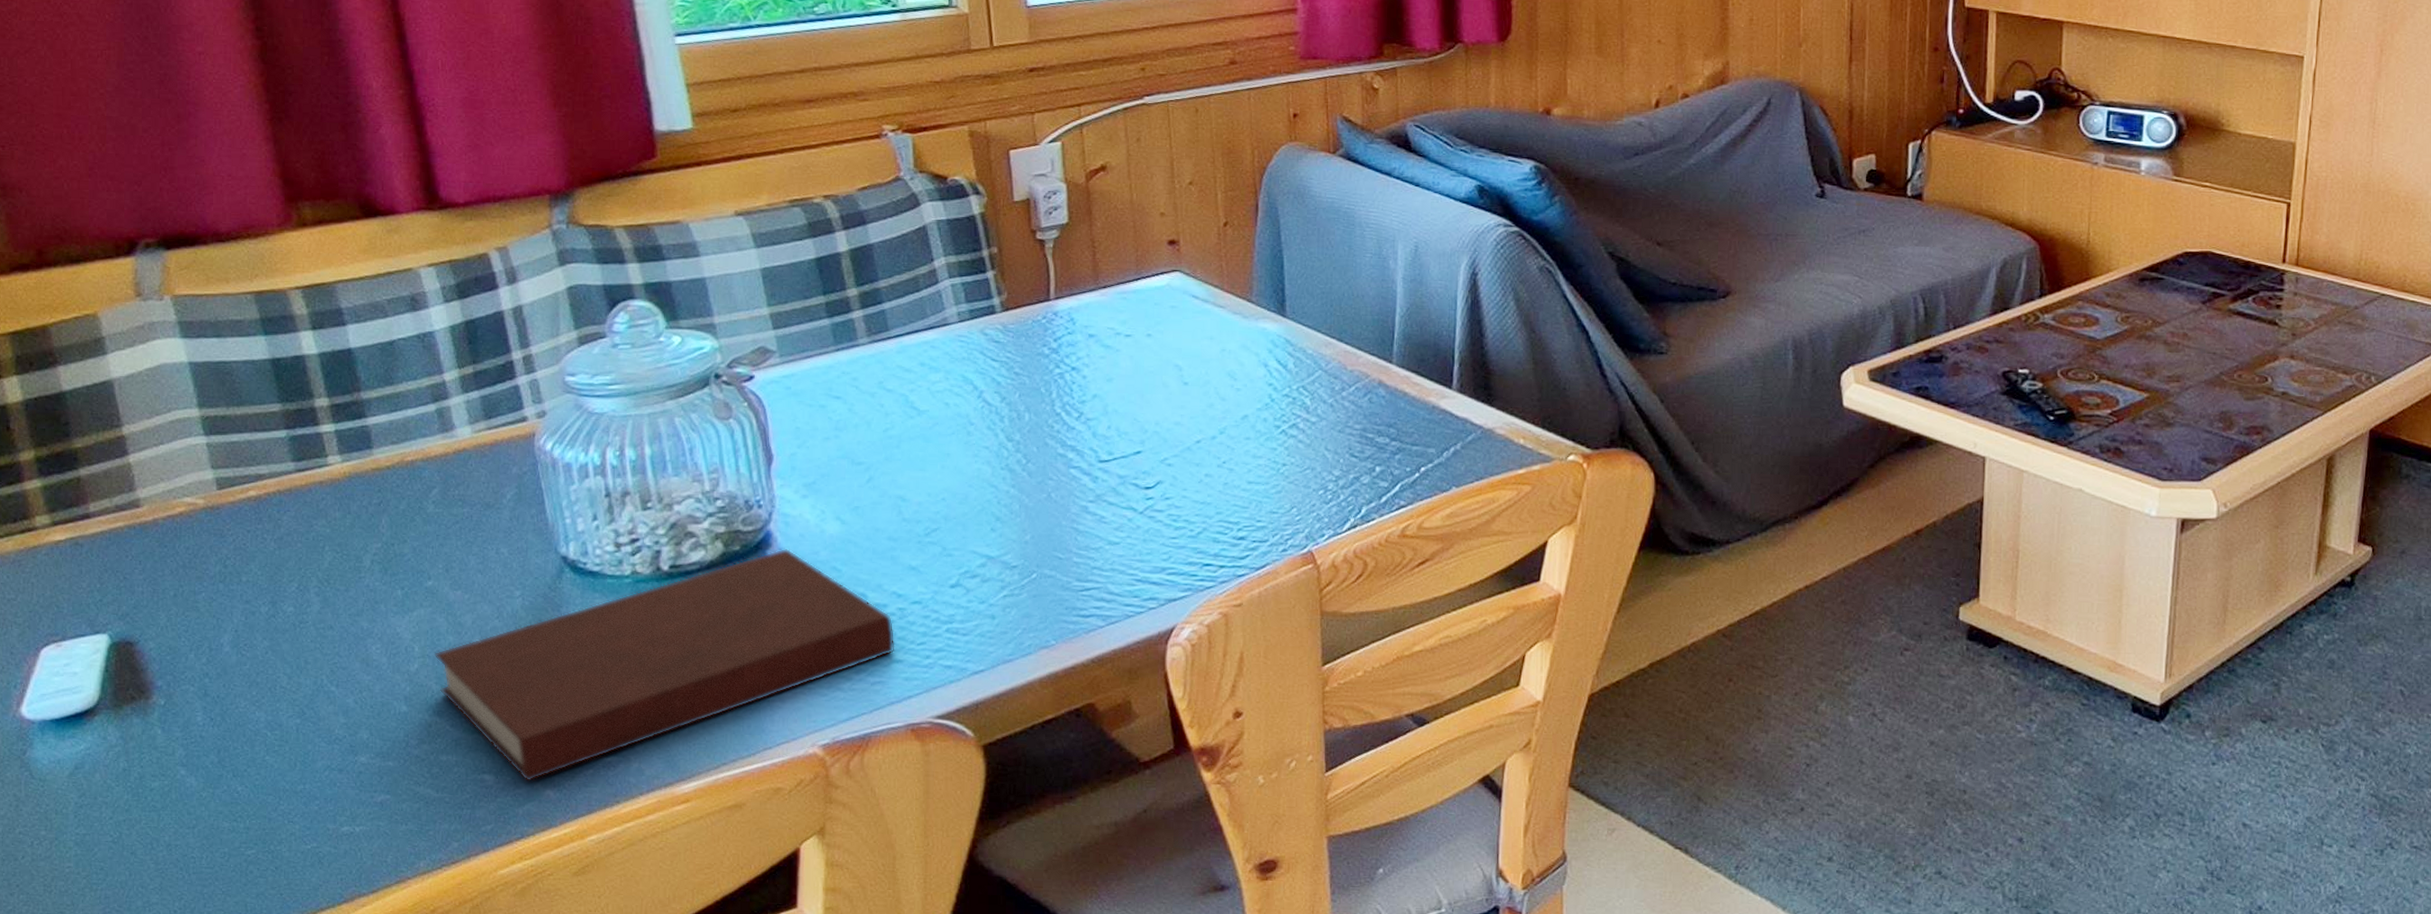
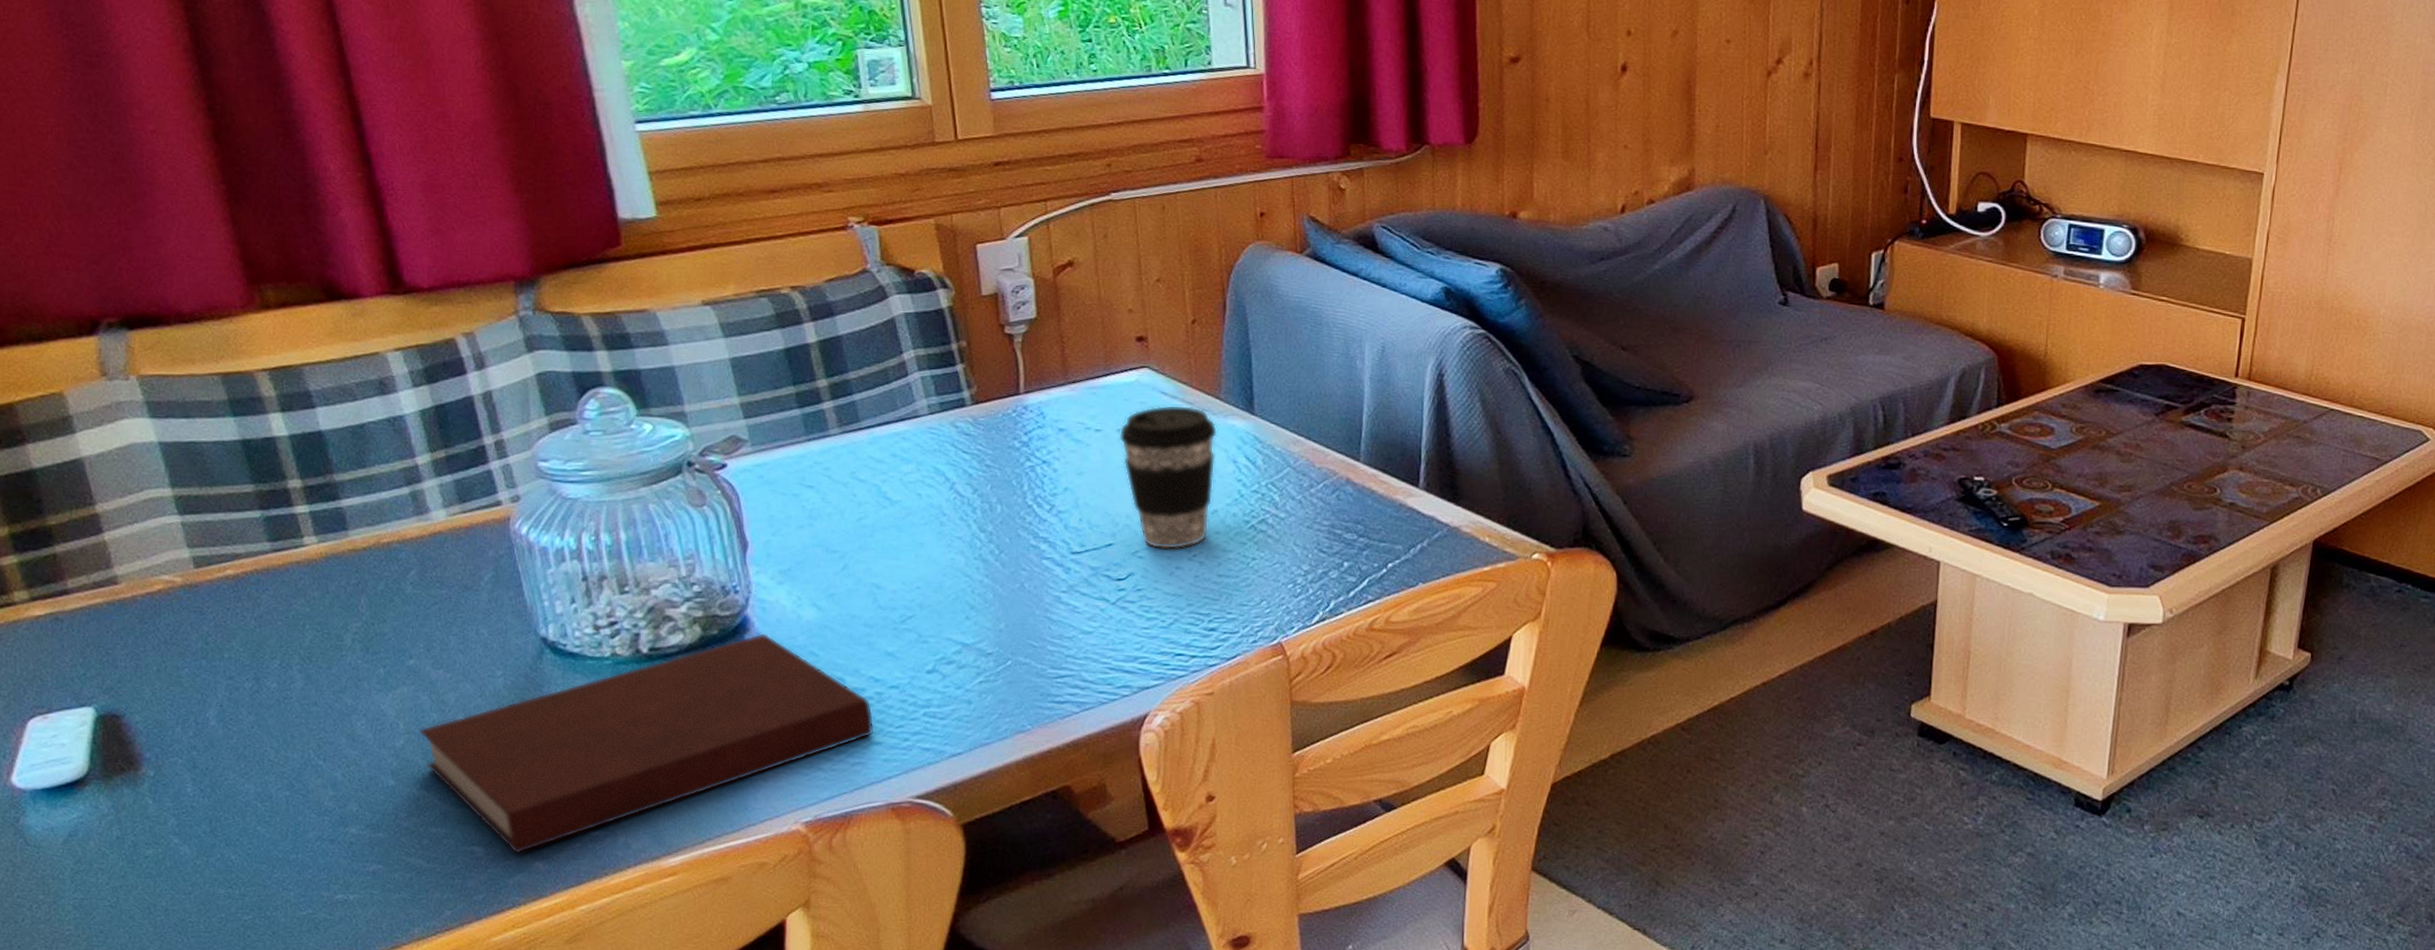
coffee cup: none [1149,308,1249,457] -> present [1119,404,1218,550]

